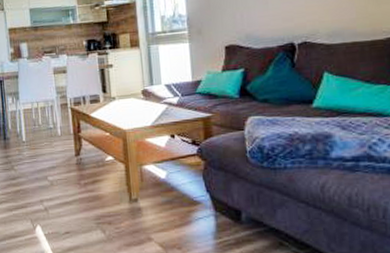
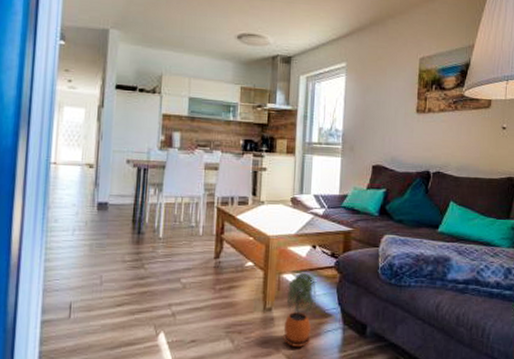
potted plant: none [151,162,182,235] -> present [283,272,316,347]

